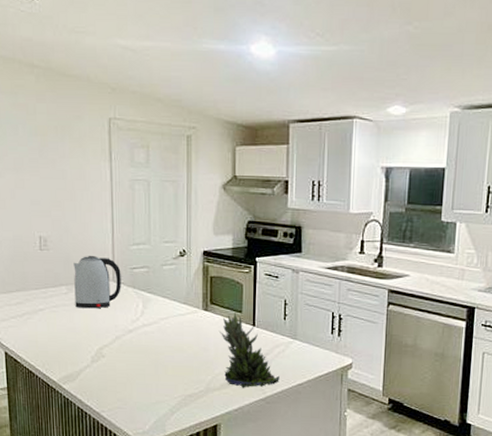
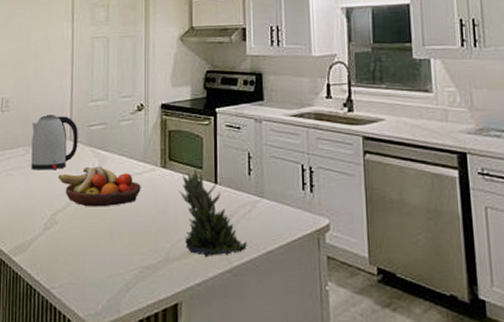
fruit bowl: none [102,307,184,344] -> present [58,166,141,207]

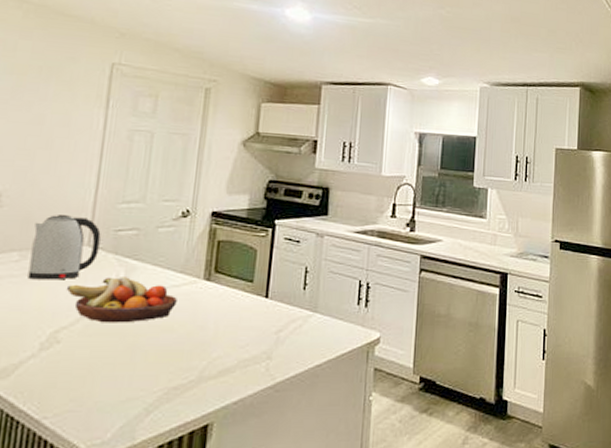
succulent plant: present [178,169,247,258] -> none [221,282,294,374]

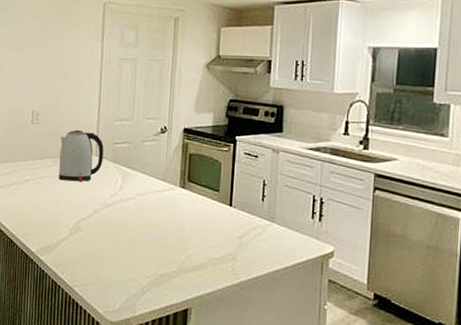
fruit bowl: present [66,277,177,323] -> none [83,181,160,219]

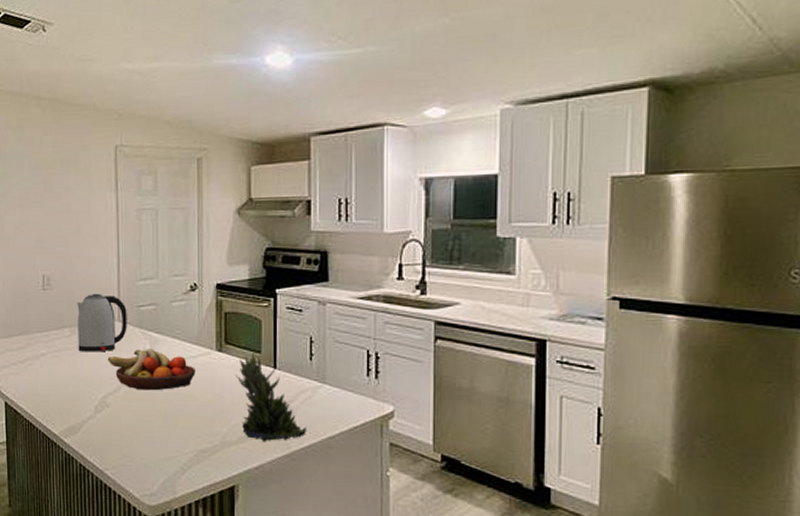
fruit bowl: none [83,181,160,219] -> present [107,349,195,391]
succulent plant: none [194,191,255,272] -> present [234,353,306,442]

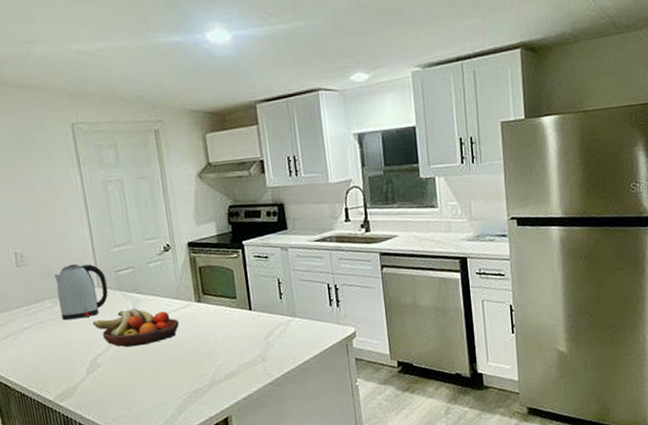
succulent plant: present [234,353,306,442] -> none [215,299,285,375]

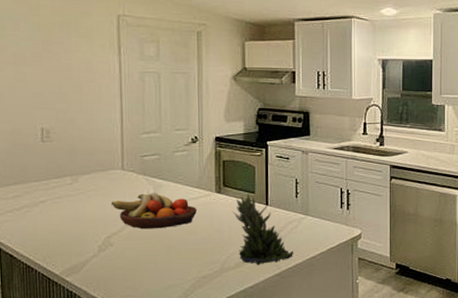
kettle: present [54,264,108,321] -> none [79,146,131,198]
succulent plant: none [215,299,285,375] -> present [232,193,293,265]

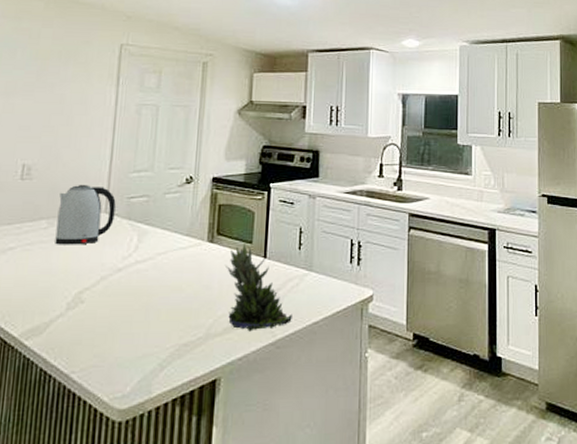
kettle: none [79,146,131,198] -> present [55,185,116,245]
fruit bowl: present [111,193,197,229] -> none [87,241,184,284]

